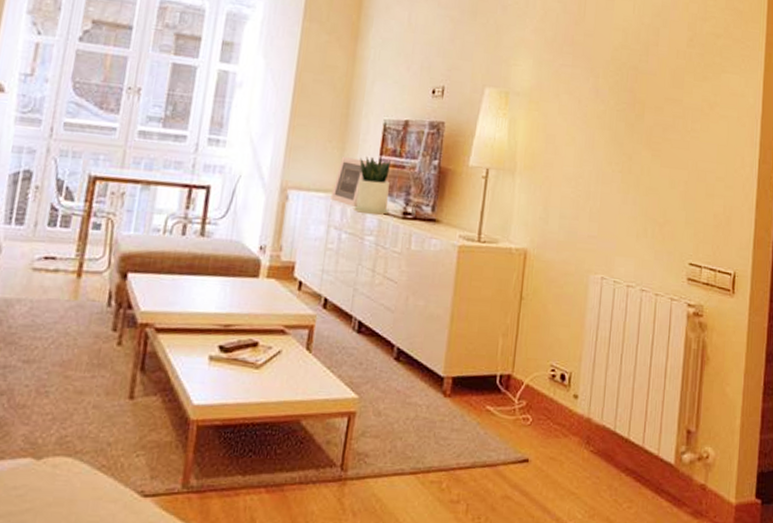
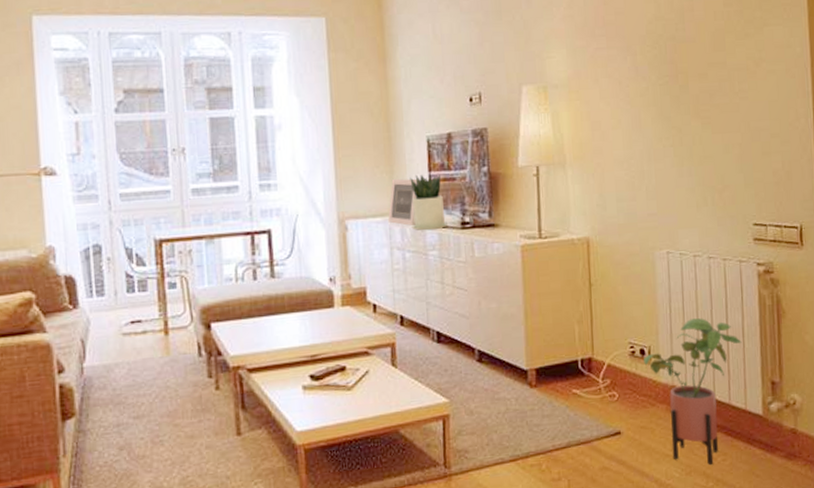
house plant: none [563,350,663,510] -> present [644,318,742,465]

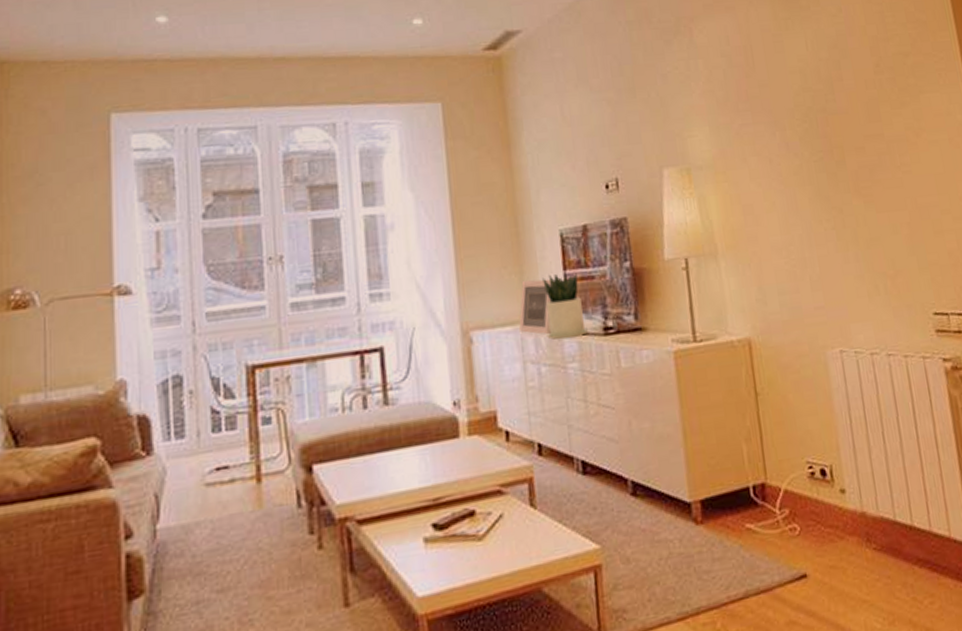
house plant: present [644,318,742,465] -> none [825,427,936,610]

